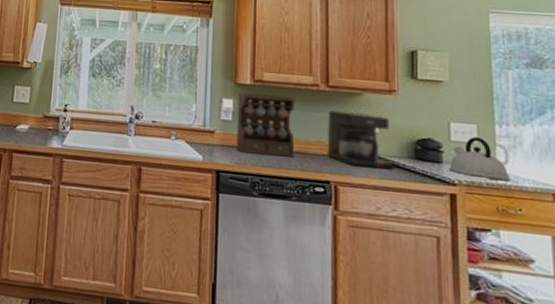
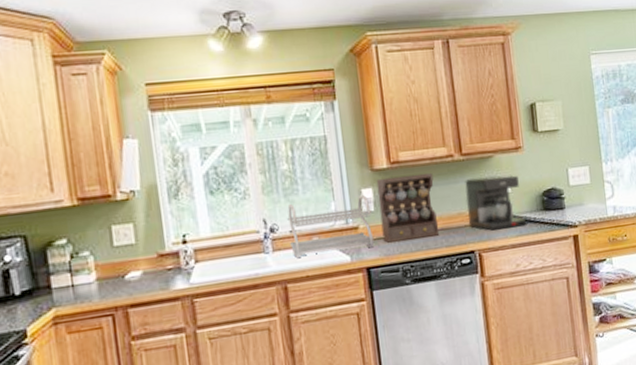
dish rack: none [150,98,230,154] -> present [287,194,375,259]
kettle: present [449,137,510,180] -> none [571,177,617,215]

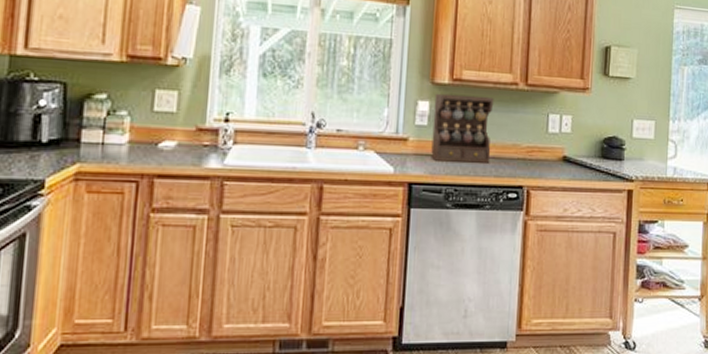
dish rack: present [287,194,375,259] -> none [334,102,425,163]
coffee maker: present [465,175,526,231] -> none [521,111,581,170]

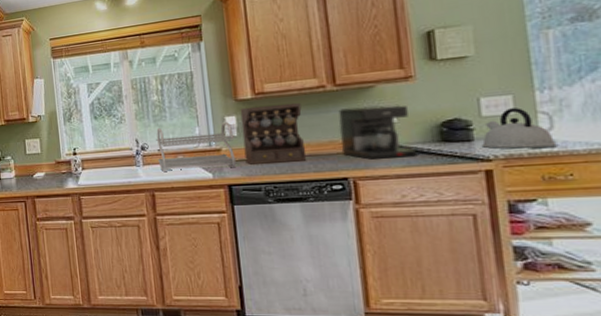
dish rack: none [334,102,425,163] -> present [156,121,237,173]
coffee maker: none [521,111,581,170] -> present [338,105,416,160]
kettle: none [629,133,677,173] -> present [482,108,557,149]

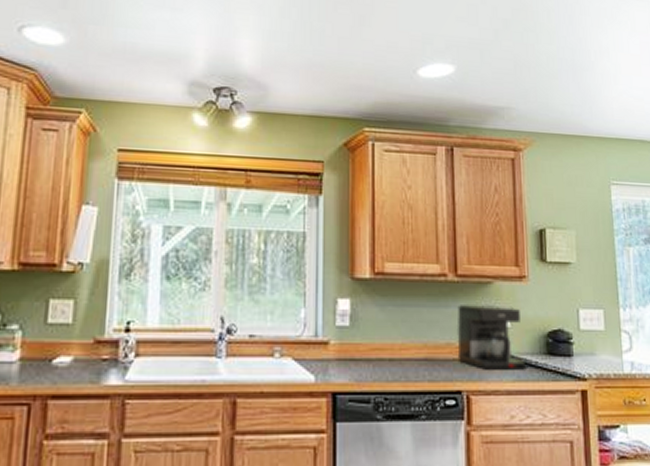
dish rack: present [156,121,237,173] -> none [247,304,347,370]
spice rack: present [240,102,307,165] -> none [355,289,422,366]
kettle: present [482,108,557,149] -> none [580,324,635,368]

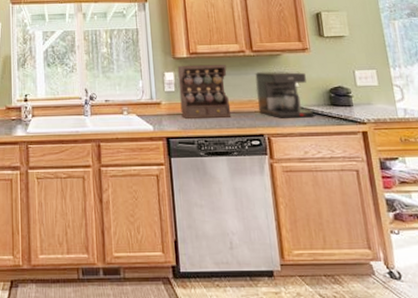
spice rack: none [355,289,422,366] -> present [177,64,231,119]

